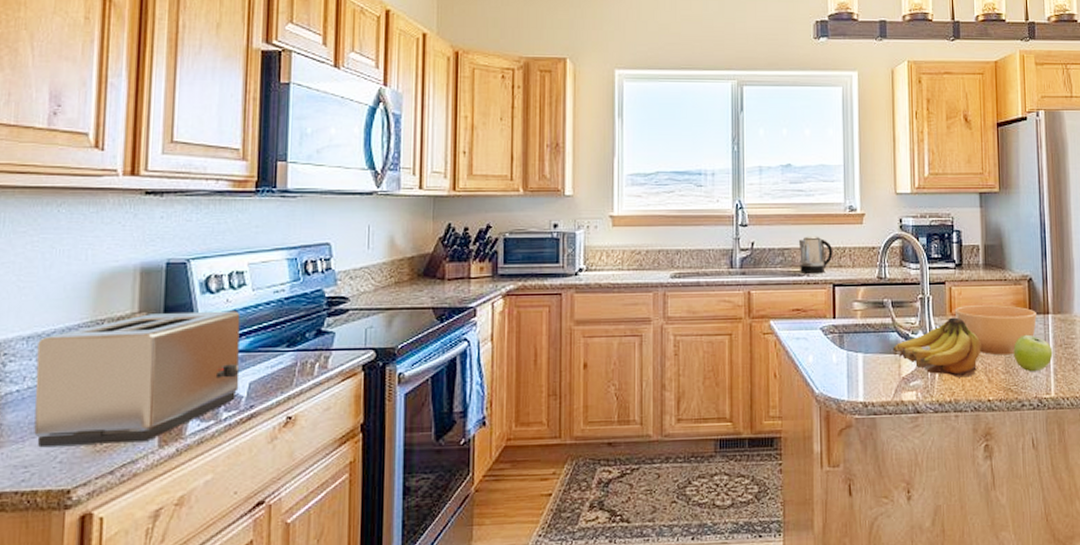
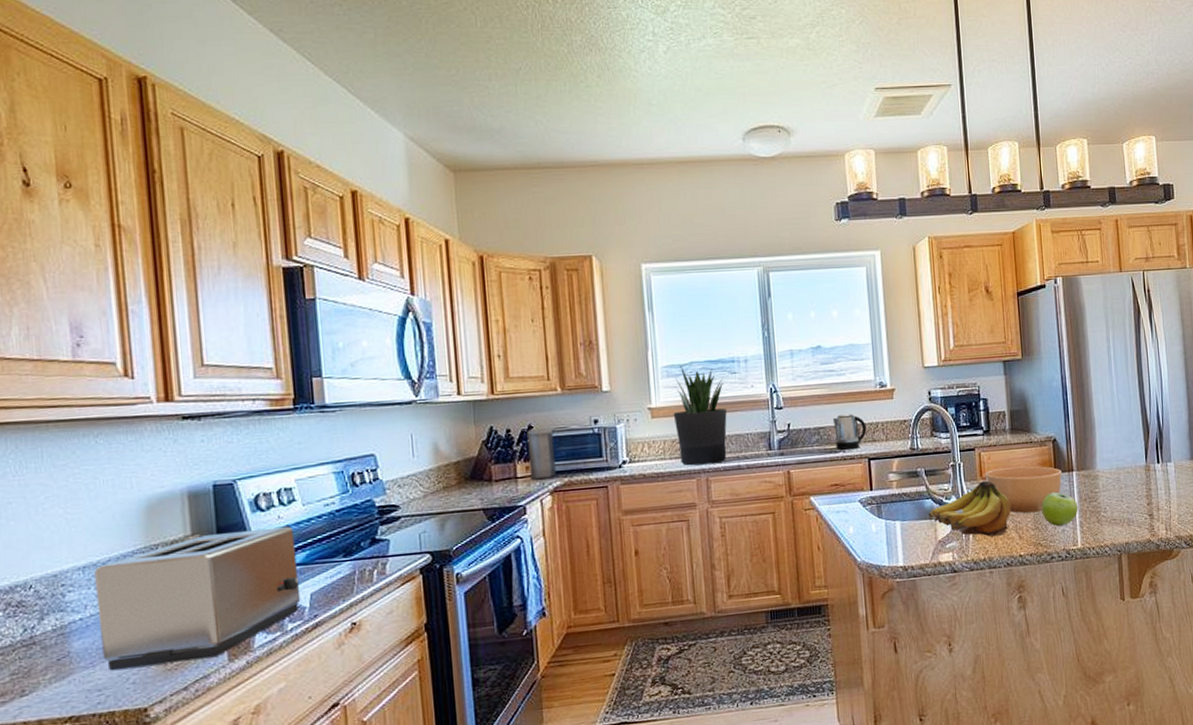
canister: none [484,229,511,282] -> present [527,428,557,480]
planter: none [635,174,689,279] -> present [673,365,727,466]

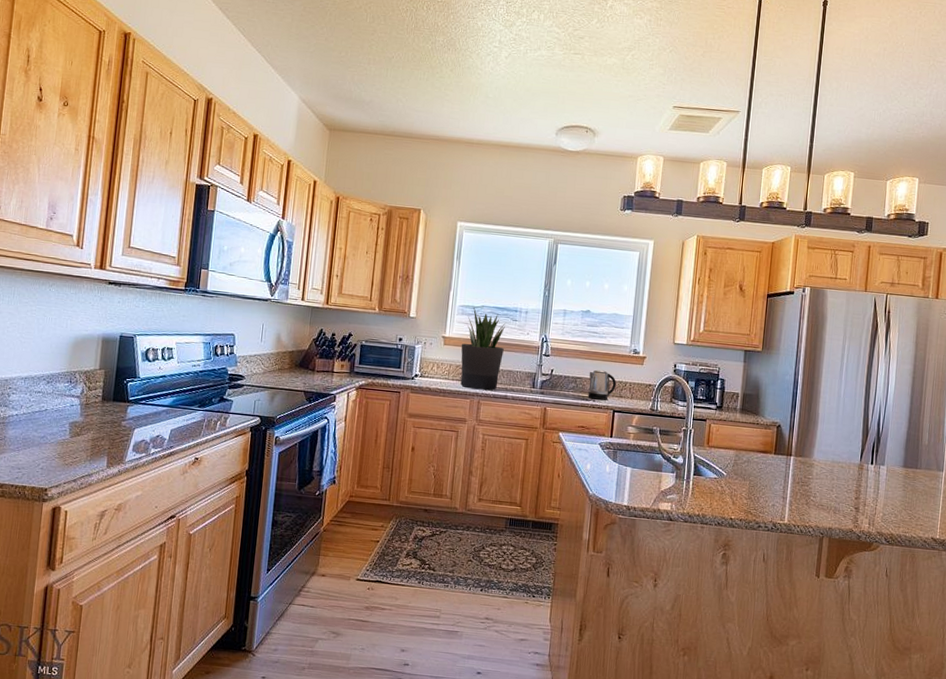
toaster: present [94,526,301,671] -> none [26,371,168,462]
canister: present [527,428,557,480] -> none [343,336,367,377]
fruit: present [928,480,1012,537] -> none [655,448,731,498]
bowl: present [984,466,1063,514] -> none [711,440,782,485]
fruit: present [1041,491,1078,526] -> none [756,470,791,502]

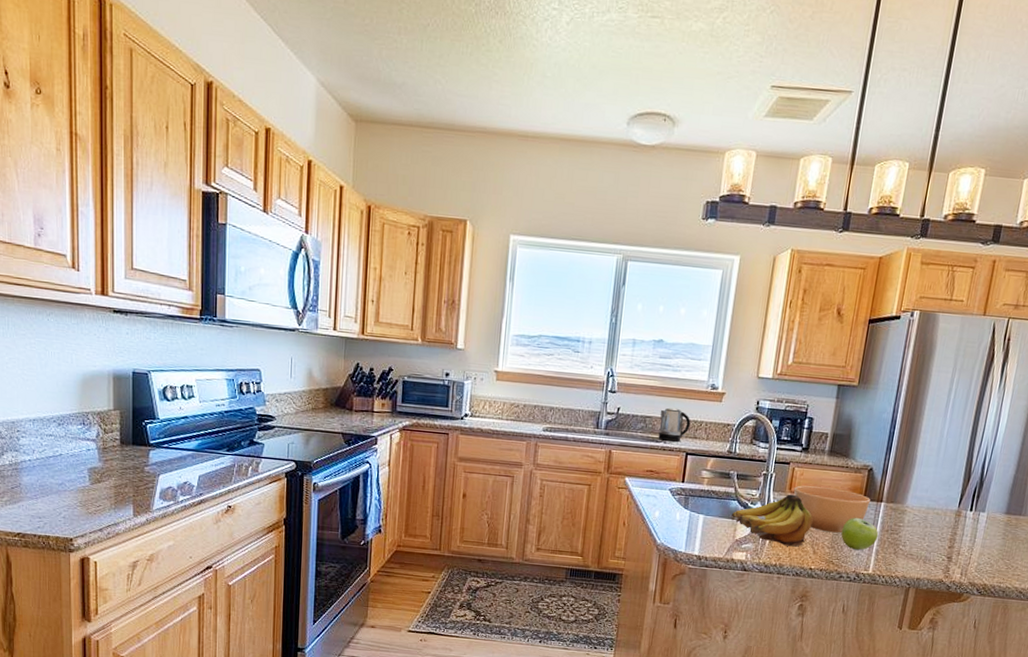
planter: present [460,307,507,391] -> none [515,337,567,432]
fruit: none [655,448,731,498] -> present [731,494,813,547]
bowl: none [711,440,782,485] -> present [793,485,871,533]
fruit: none [756,470,791,502] -> present [841,517,879,551]

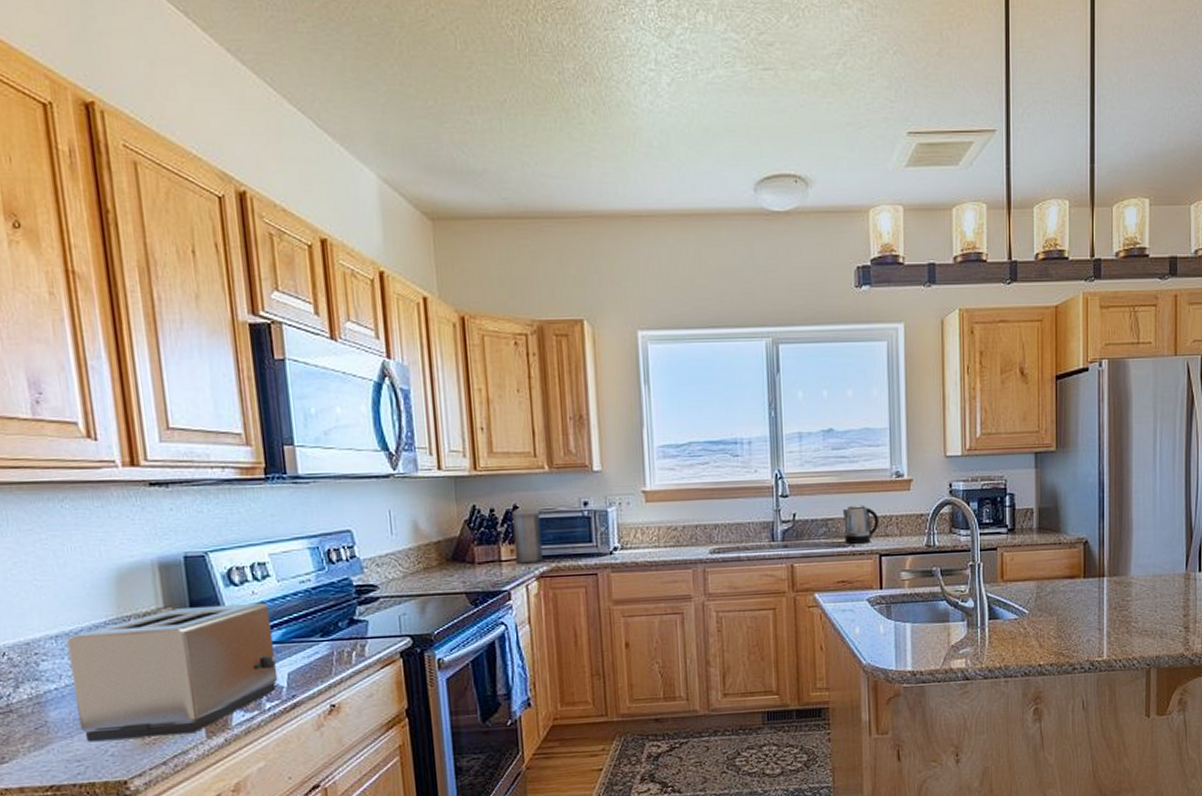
toaster: none [41,412,191,511] -> present [67,602,278,743]
canister: none [385,371,410,417] -> present [512,509,543,564]
fruit: present [731,494,813,547] -> none [941,583,1033,644]
bowl: present [793,485,871,533] -> none [1006,569,1092,621]
fruit: present [841,517,879,551] -> none [1066,598,1107,636]

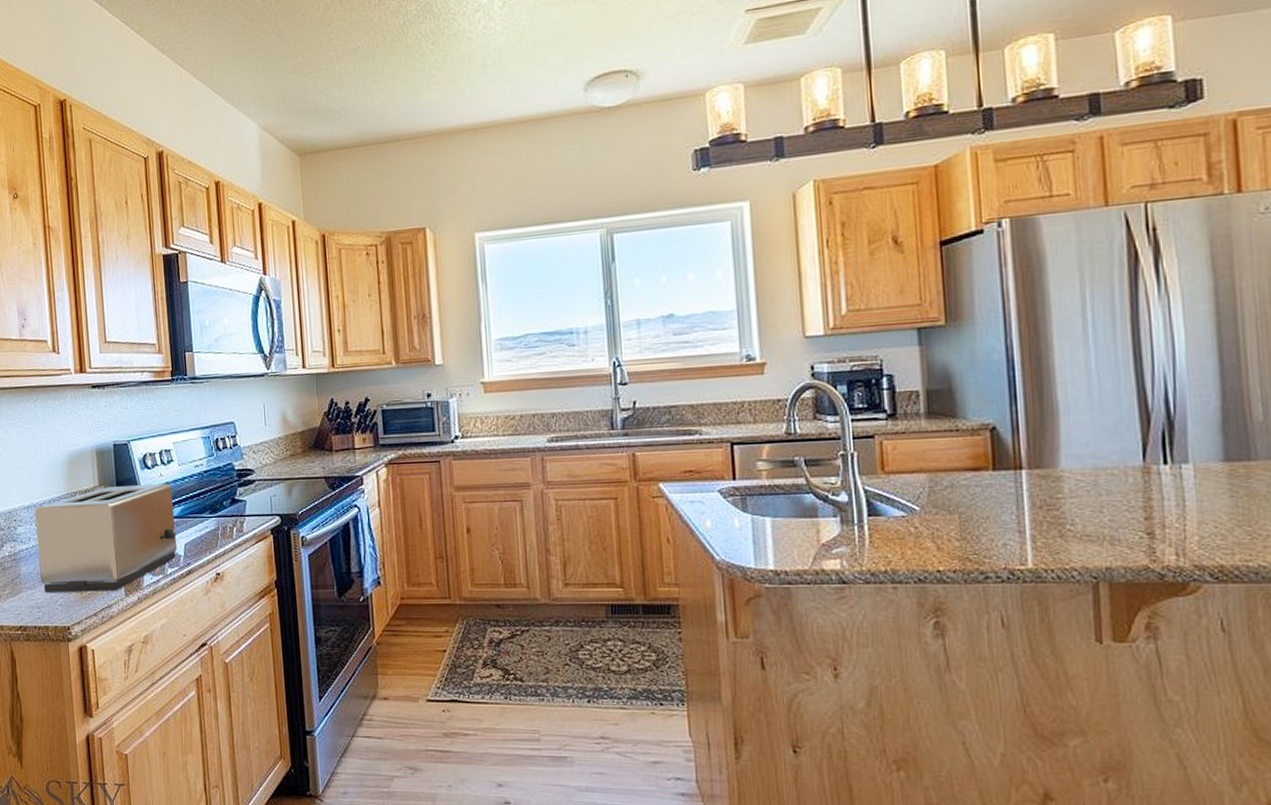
canister: present [512,509,543,564] -> none [364,401,391,452]
kettle: present [842,504,879,545] -> none [687,390,730,432]

